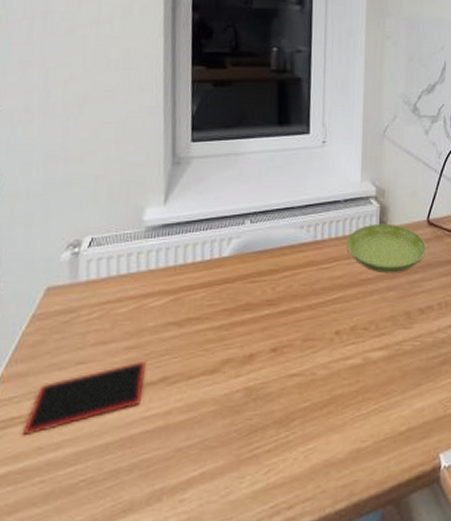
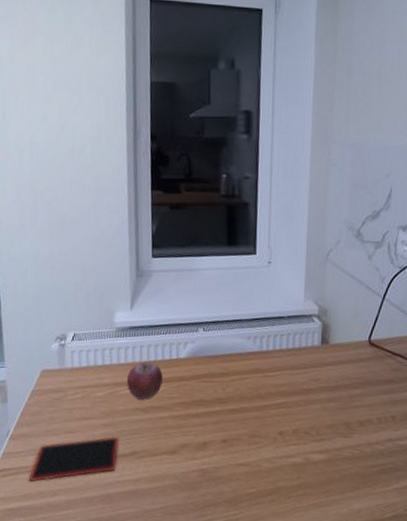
fruit: none [157,264,202,311] -> present [126,361,163,400]
saucer: present [346,223,427,274] -> none [289,340,367,387]

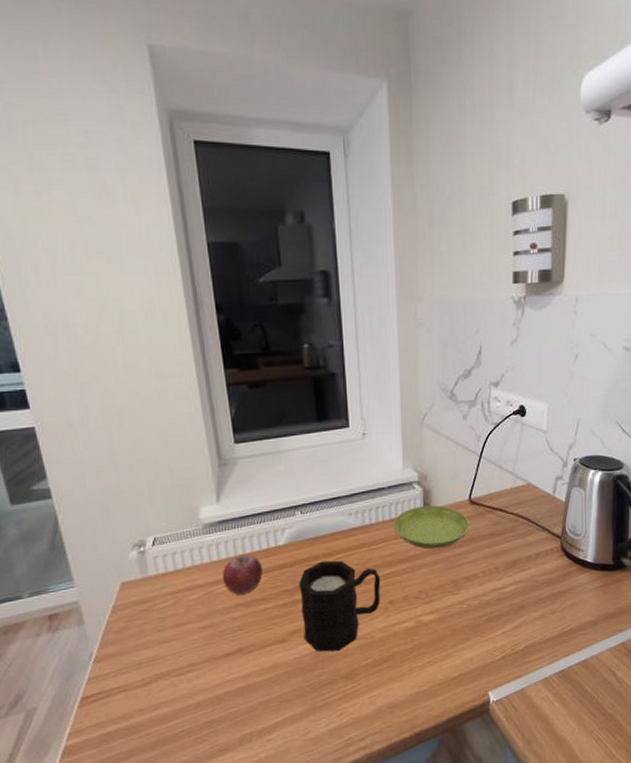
smartphone: present [28,436,119,483] -> none [123,637,223,701]
mug: none [193,380,273,474] -> present [299,560,381,652]
saucer: none [289,340,367,387] -> present [393,505,470,549]

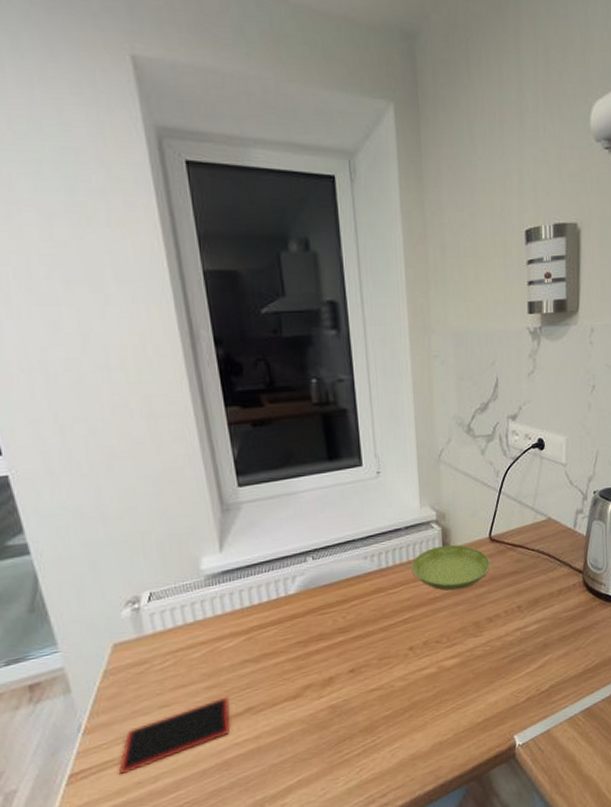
smartphone: none [123,637,223,701] -> present [118,697,230,775]
fruit: present [222,554,263,595] -> none [227,606,272,650]
mug: present [299,560,381,652] -> none [312,607,400,706]

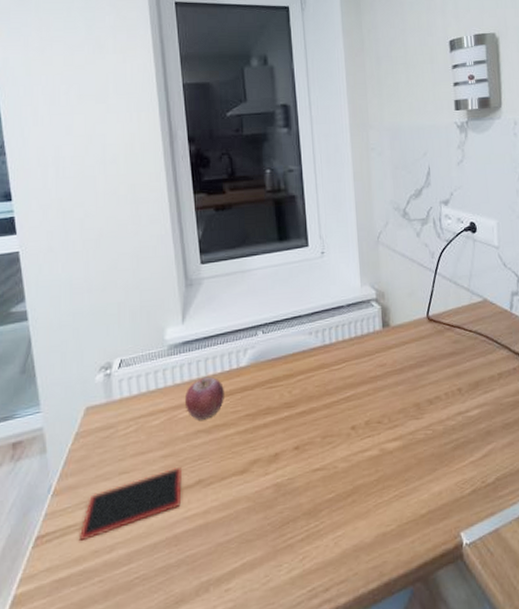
fruit: none [227,606,272,650] -> present [184,376,224,420]
saucer: present [411,544,490,591] -> none [353,323,429,370]

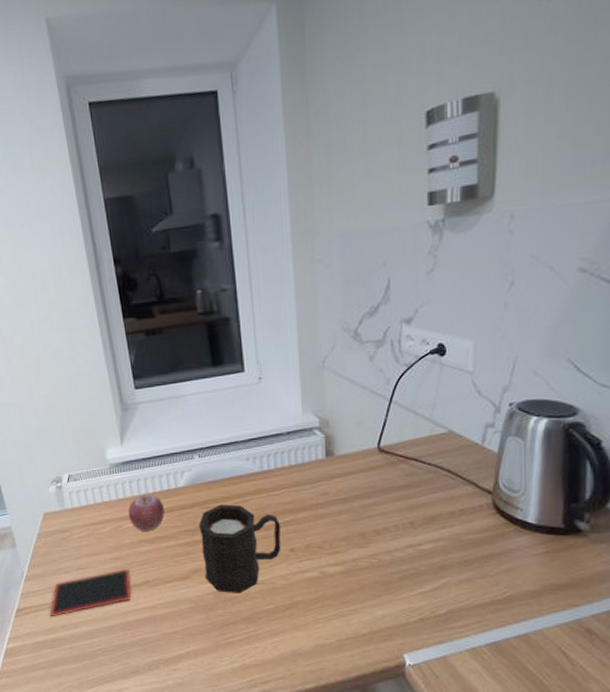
mug: none [260,382,343,485] -> present [198,504,281,594]

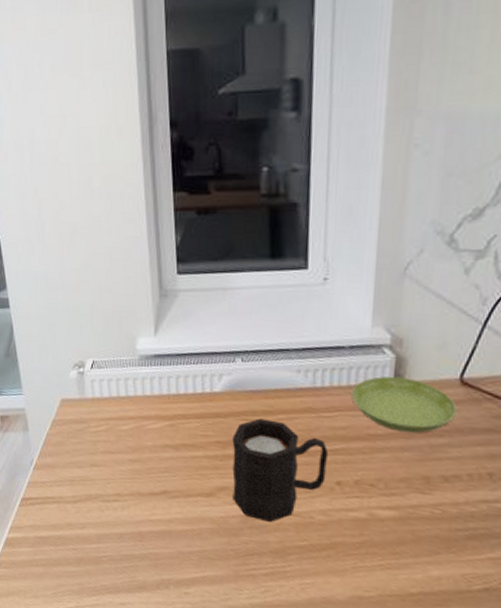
smartphone: present [49,568,131,617] -> none [56,472,148,514]
fruit: present [127,494,165,531] -> none [153,394,195,436]
saucer: none [293,452,379,499] -> present [351,376,457,434]

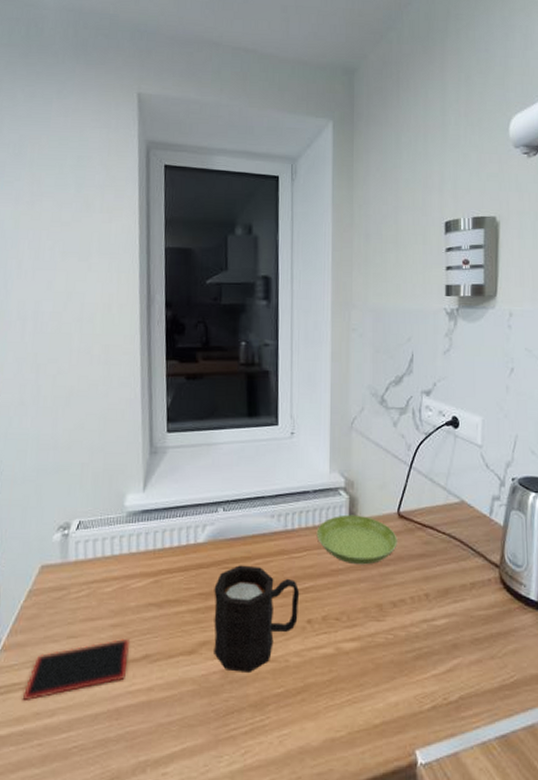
smartphone: none [56,472,148,514] -> present [22,638,129,702]

